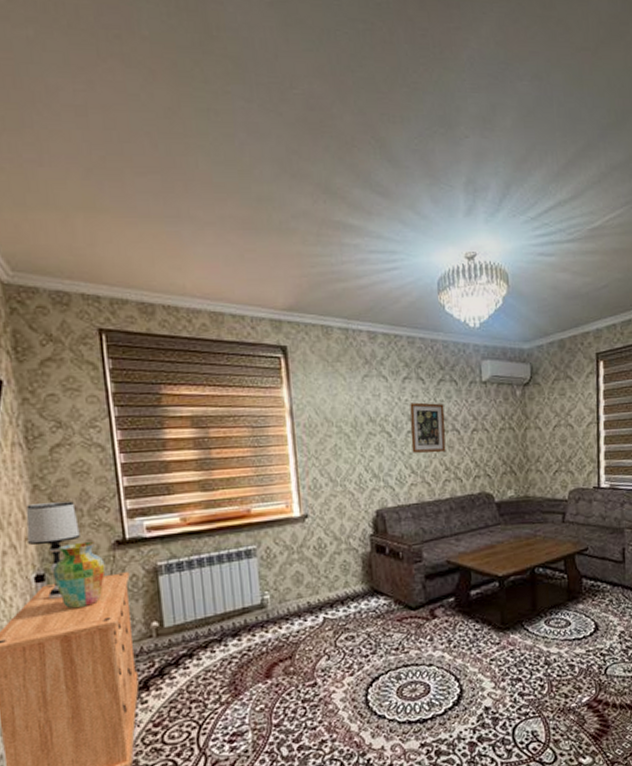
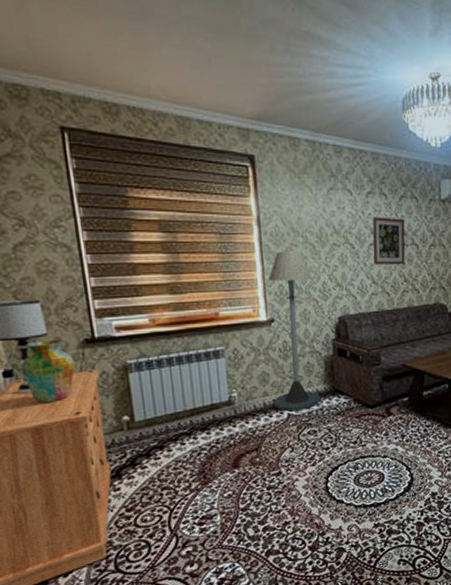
floor lamp: none [302,442,358,615] -> present [269,252,321,411]

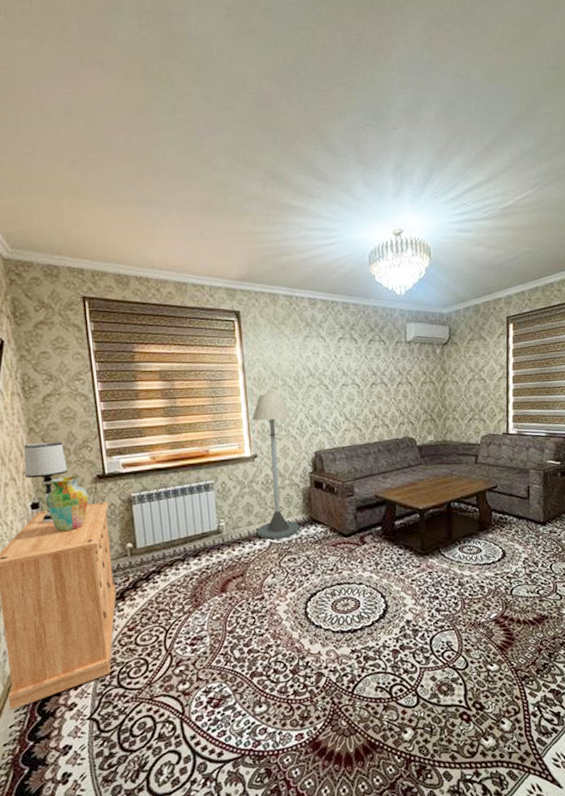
wall art: present [372,217,406,265] -> none [344,359,375,403]

